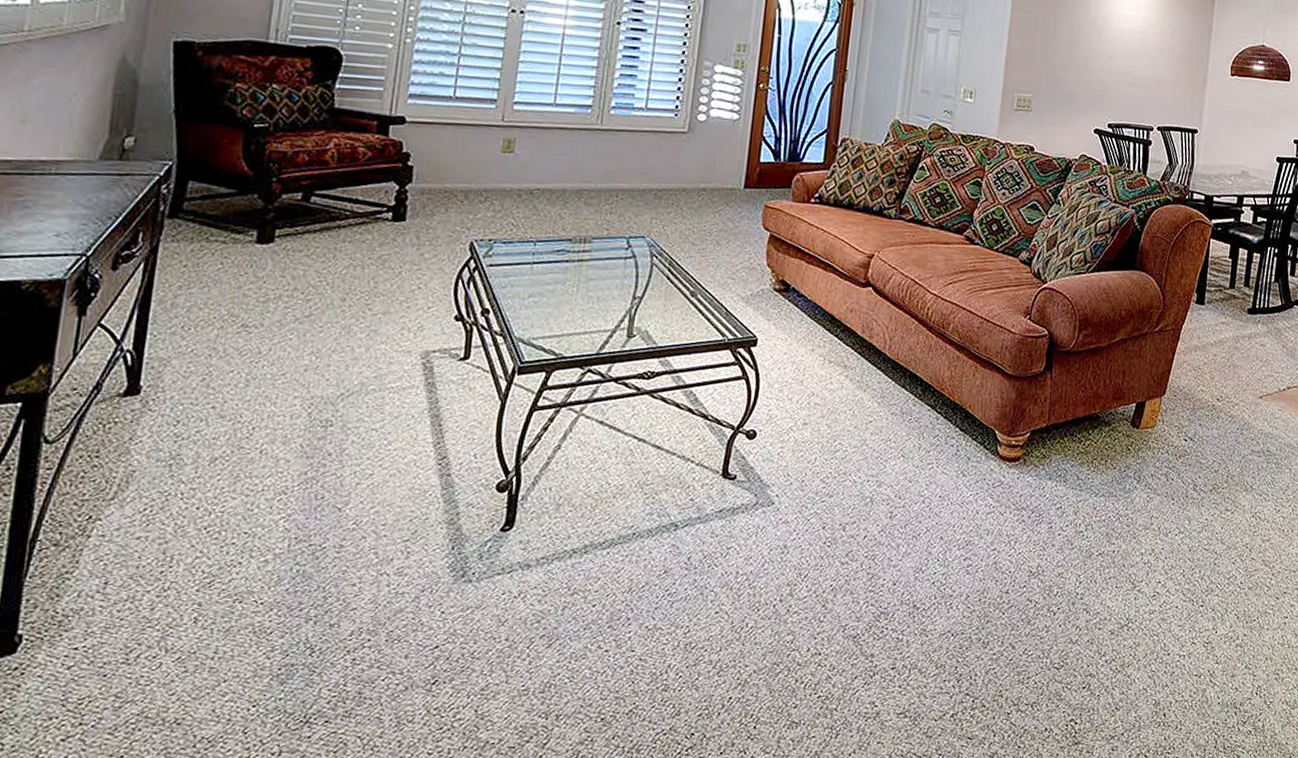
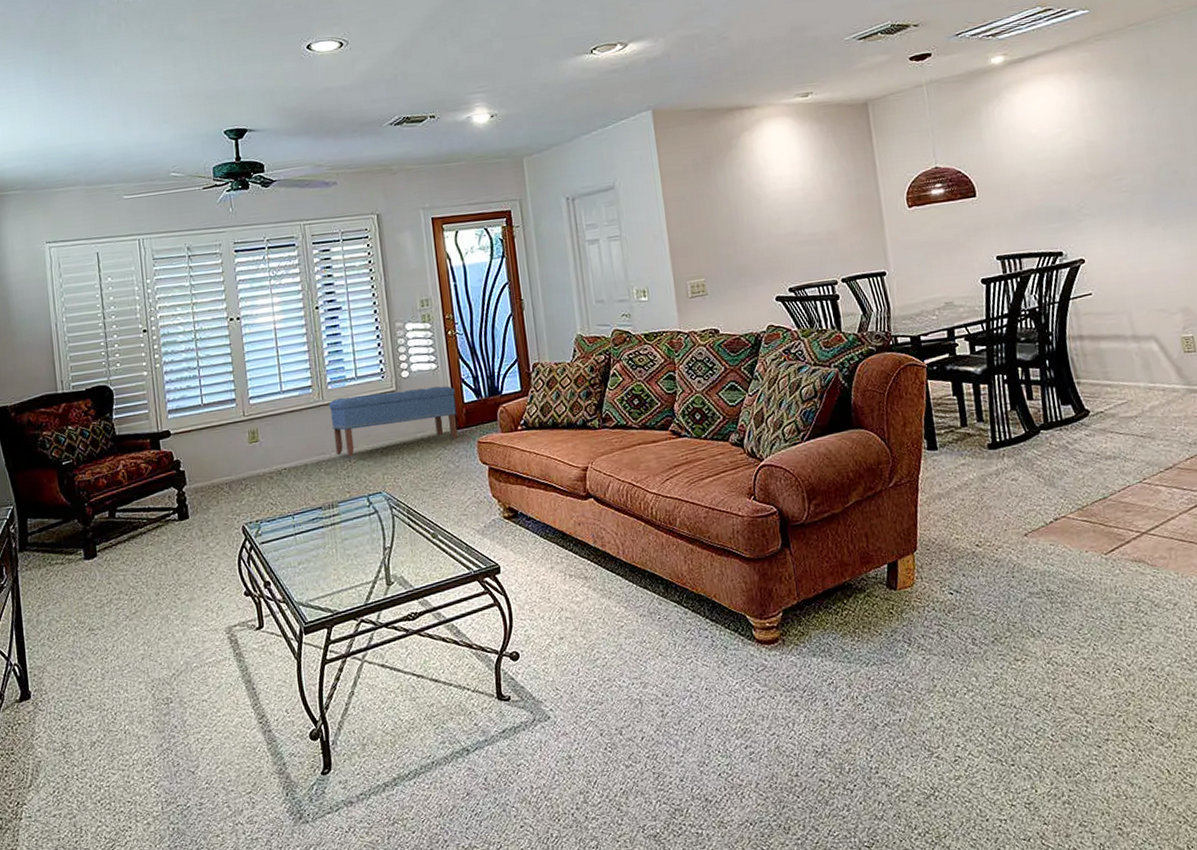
bench: none [602,125,754,198] -> present [329,386,459,457]

